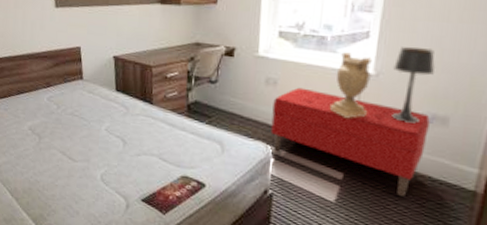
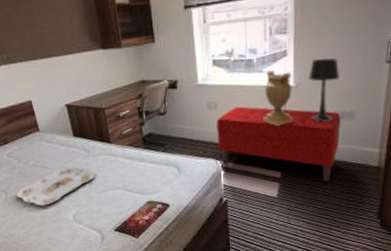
serving tray: none [49,121,131,159] -> present [16,166,95,206]

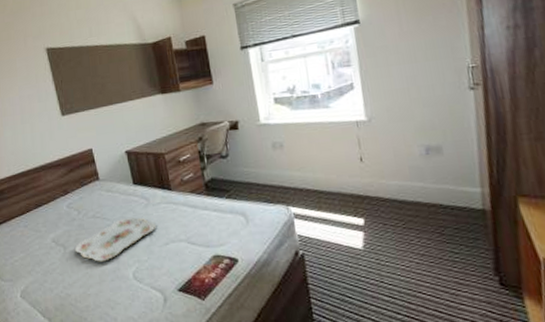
bench: present [216,106,341,181] -> none [283,145,430,229]
decorative urn: present [263,70,292,126] -> none [333,105,370,165]
table lamp: present [309,58,339,122] -> none [381,88,417,159]

